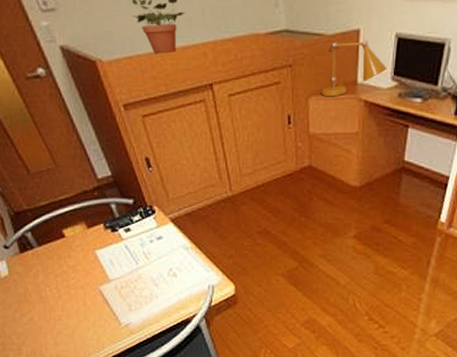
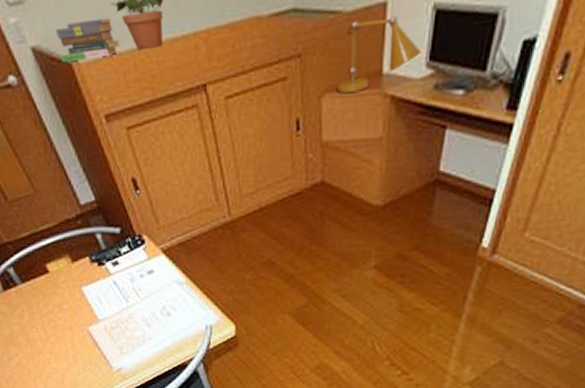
books: none [82,26,139,60] -> present [55,17,120,63]

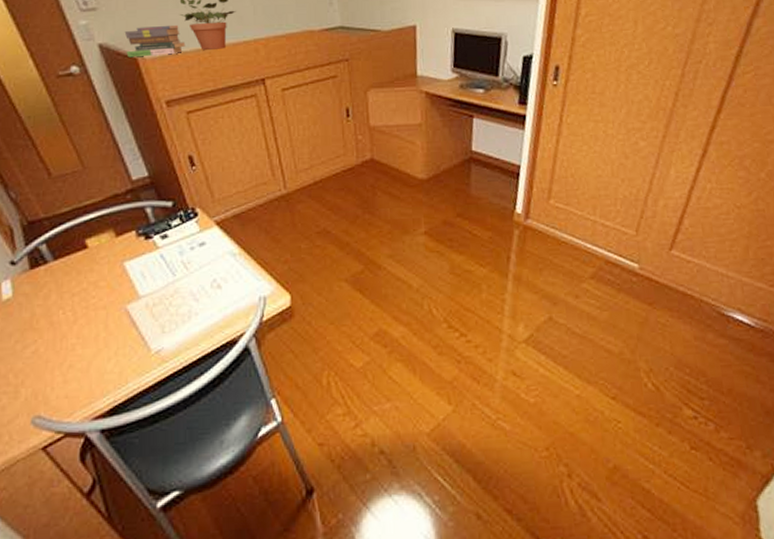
table lamp: present [336,15,421,94] -> none [380,35,446,90]

